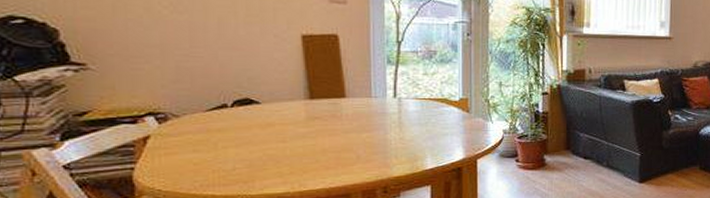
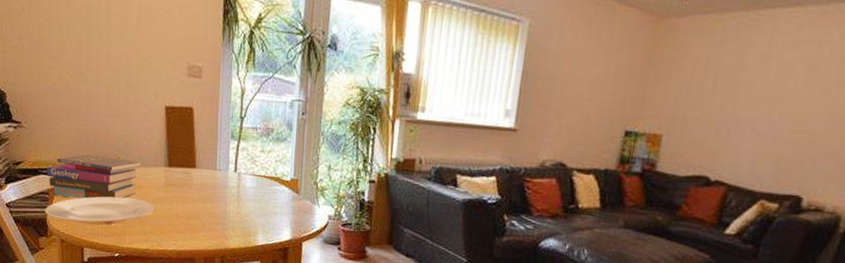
plate: none [128,138,294,176] -> present [44,196,155,226]
books: none [130,95,272,148] -> present [47,154,141,199]

